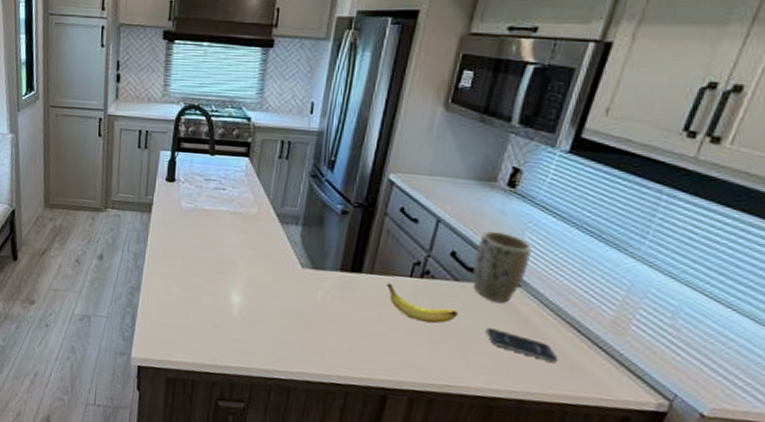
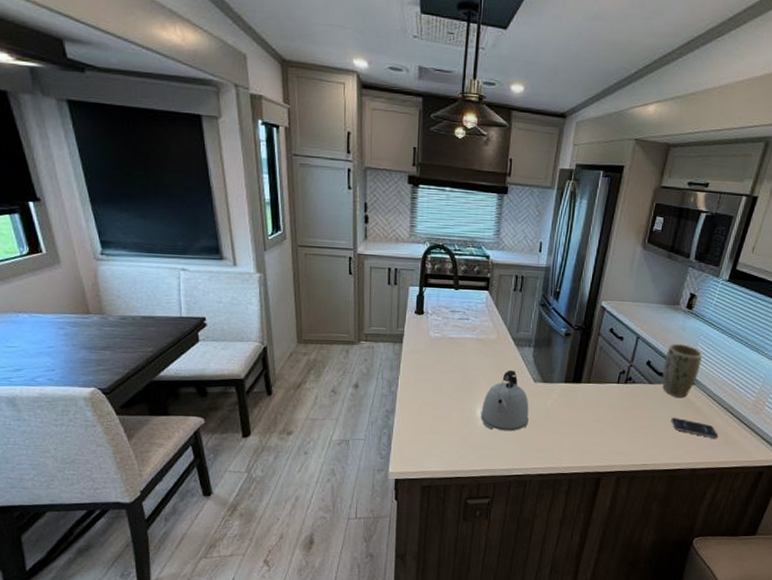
kettle: none [236,251,295,325] -> present [481,370,529,432]
banana: present [387,282,459,324] -> none [600,389,652,419]

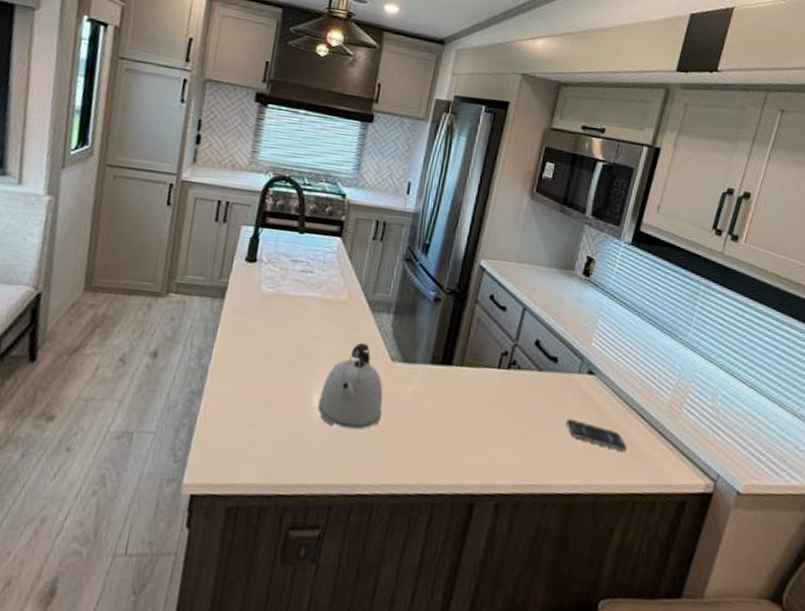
plant pot: present [662,344,702,398] -> none [554,319,603,392]

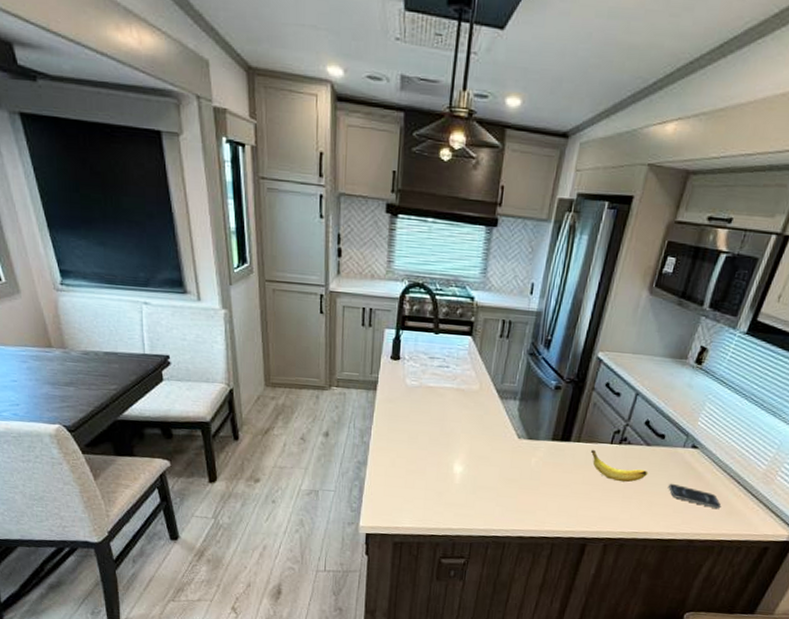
kettle: present [318,343,383,430] -> none [458,424,512,490]
banana: none [476,375,542,418] -> present [591,449,648,483]

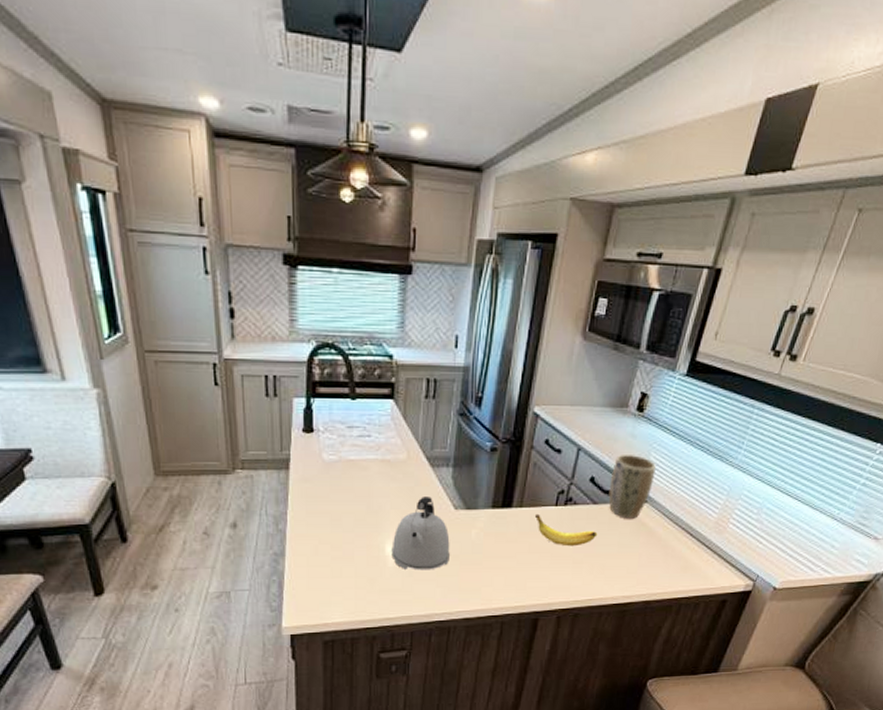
kettle: none [458,424,512,490] -> present [391,497,450,570]
plant pot: none [661,402,710,462] -> present [608,455,656,519]
smartphone: present [668,483,722,509] -> none [620,542,676,564]

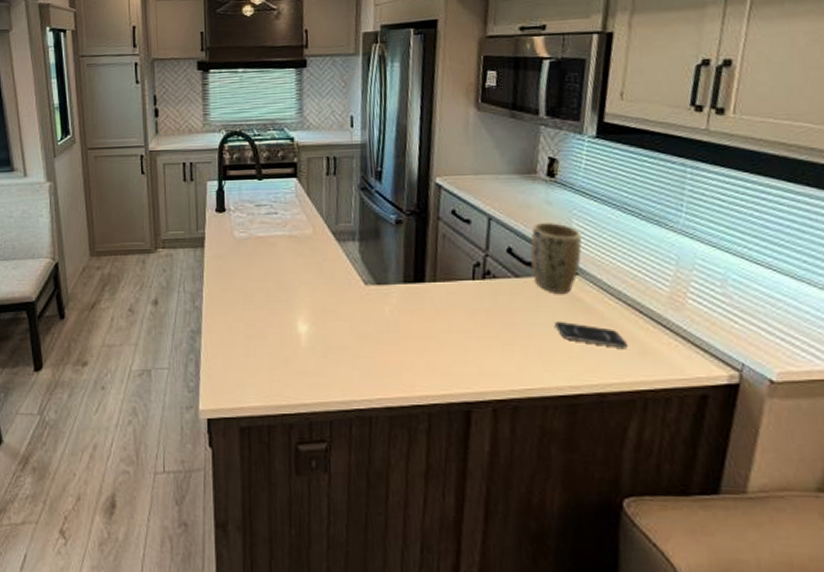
kettle: present [391,497,450,570] -> none [303,272,364,351]
banana: present [535,513,598,547] -> none [452,288,526,326]
smartphone: none [620,542,676,564] -> present [555,321,629,348]

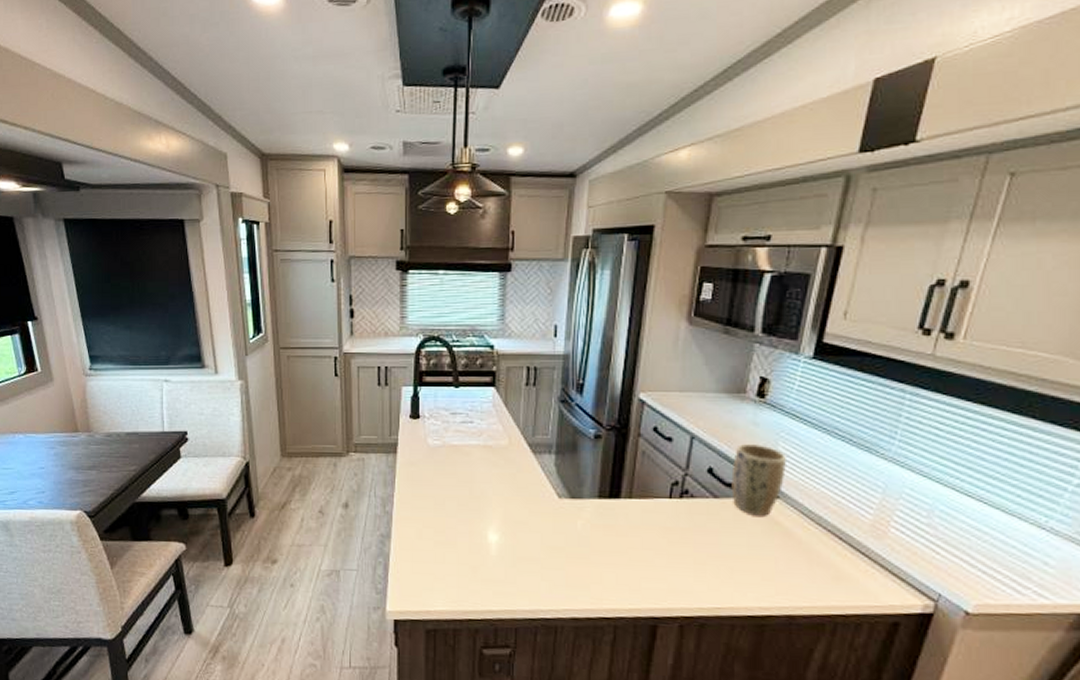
smartphone: present [555,321,629,348] -> none [750,543,824,573]

